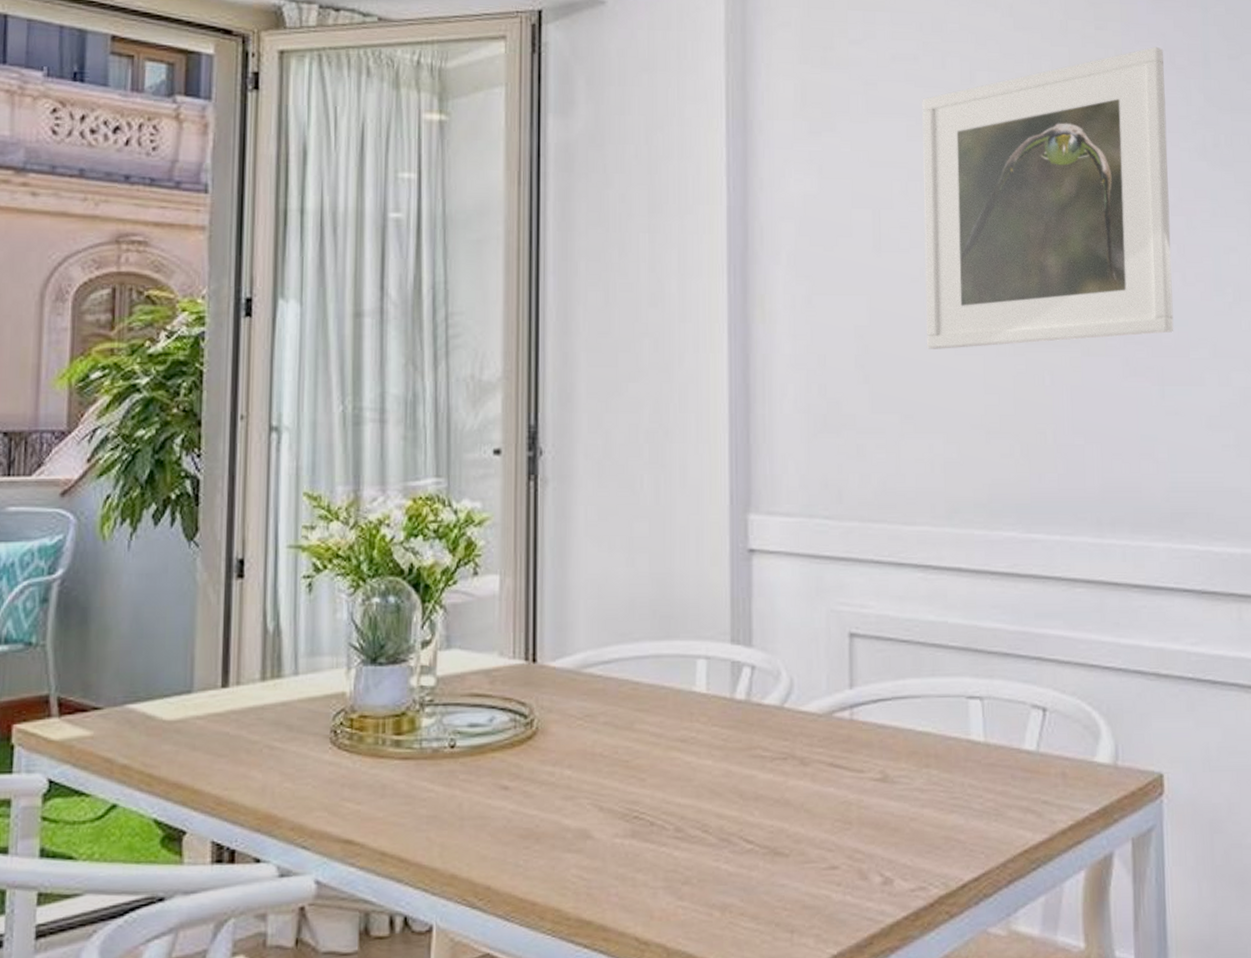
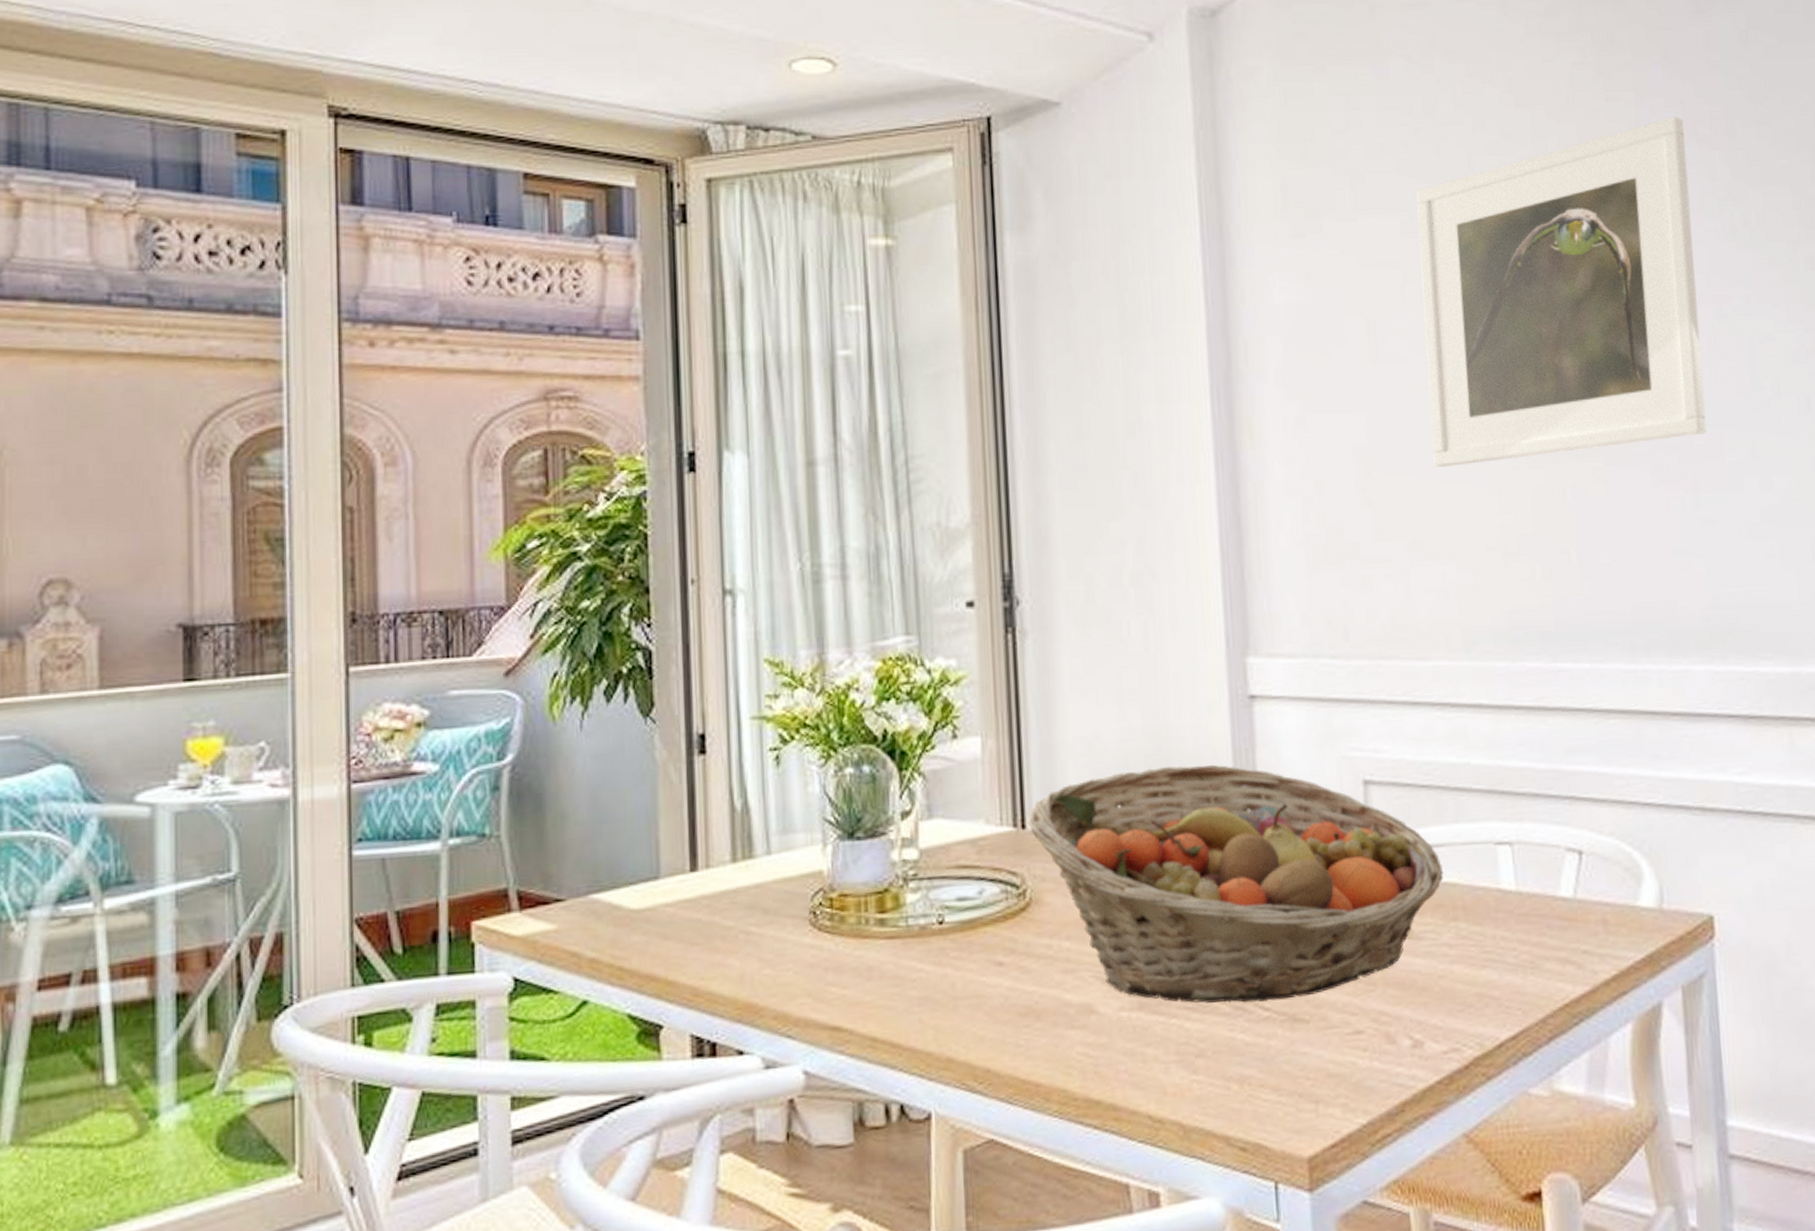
fruit basket: none [539,611,919,835] -> present [1028,764,1444,1003]

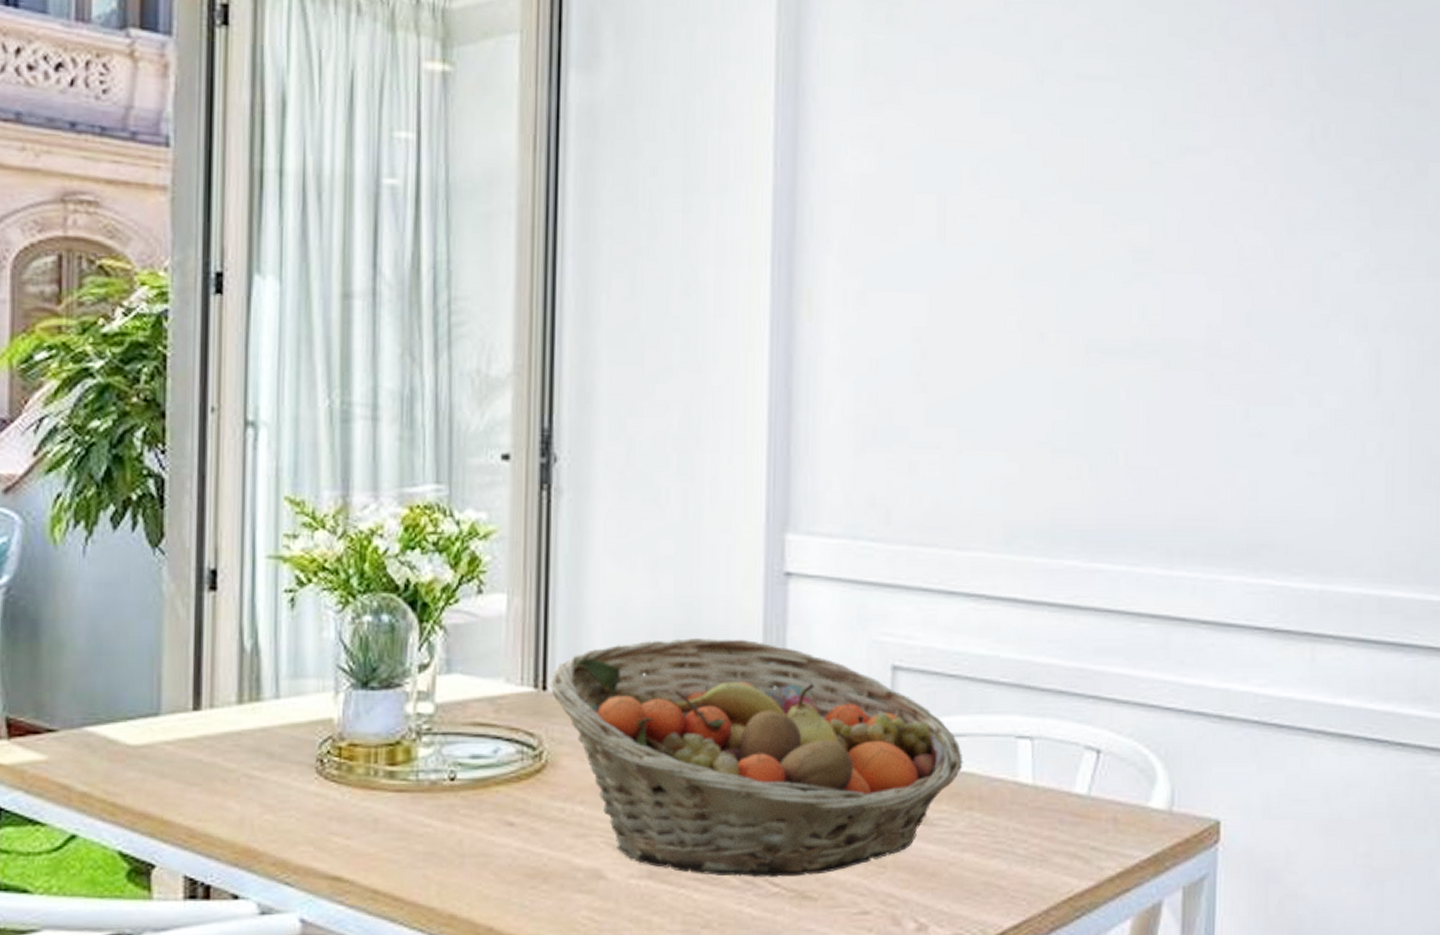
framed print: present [1416,116,1707,467] -> none [991,18,1275,357]

